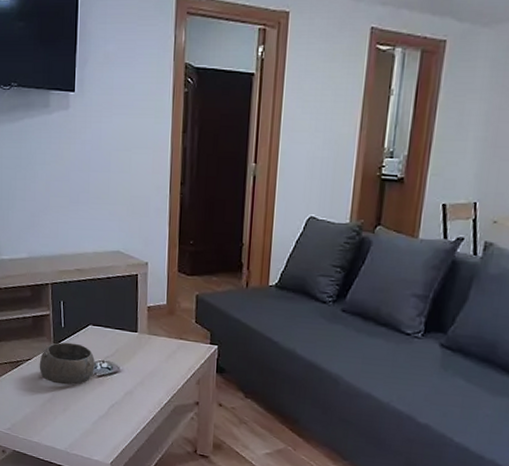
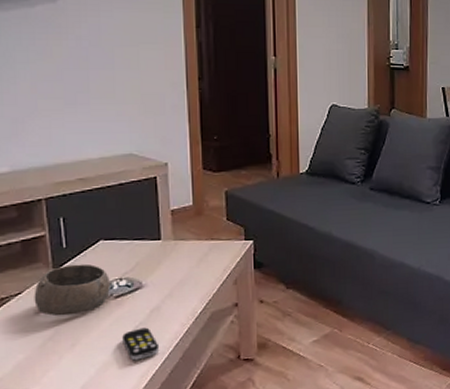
remote control: none [101,406,130,434] -> present [122,327,160,361]

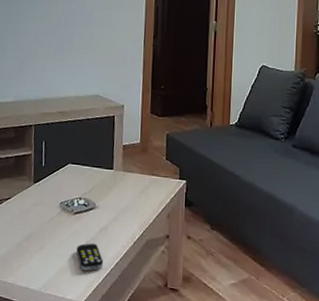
bowl: present [34,263,110,317] -> none [18,180,73,223]

